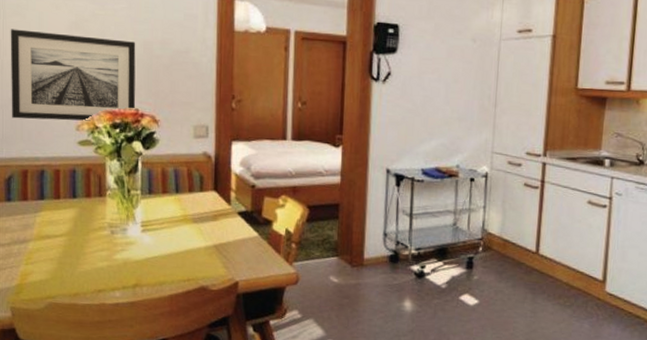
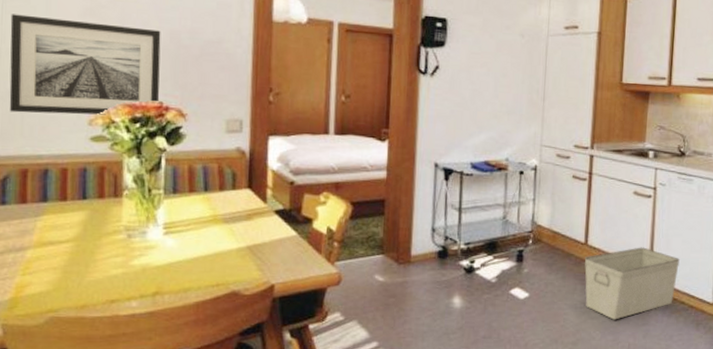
storage bin: none [535,258,636,331] -> present [585,247,680,320]

